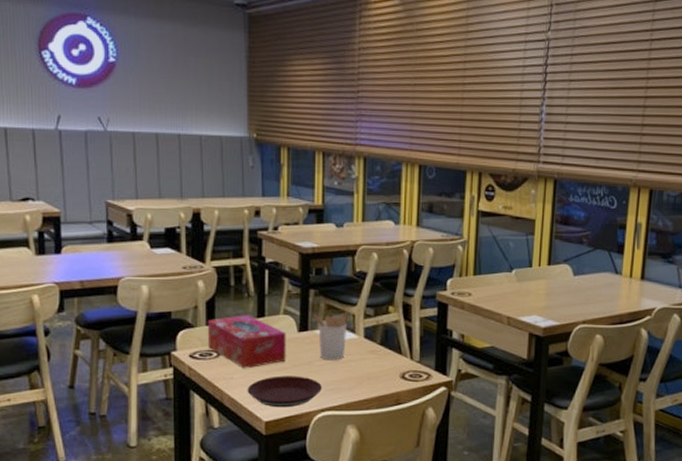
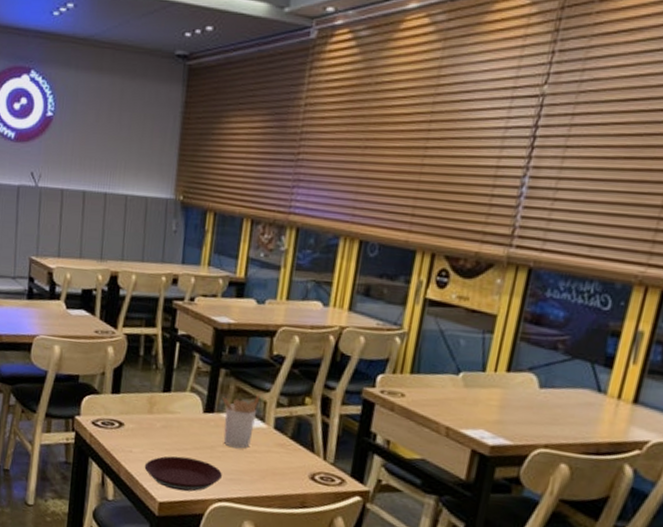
tissue box: present [207,315,286,369] -> none [110,387,191,444]

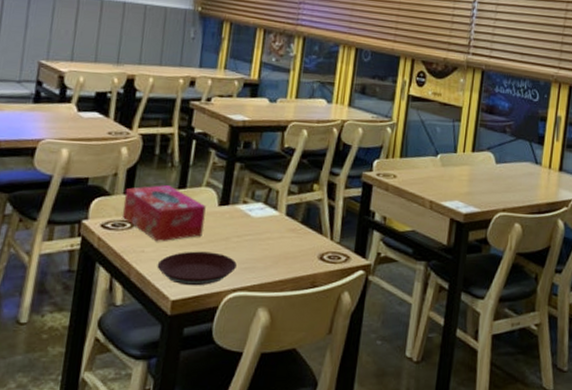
tissue box: none [110,387,191,444] -> present [122,185,206,242]
utensil holder: present [222,393,261,449] -> none [237,183,274,237]

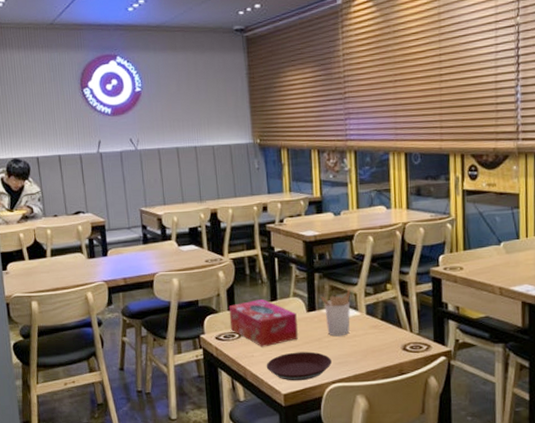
utensil holder: none [237,183,274,237] -> present [320,287,351,337]

